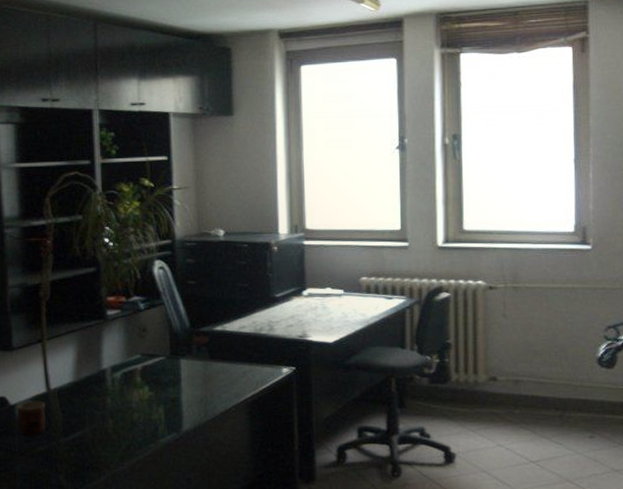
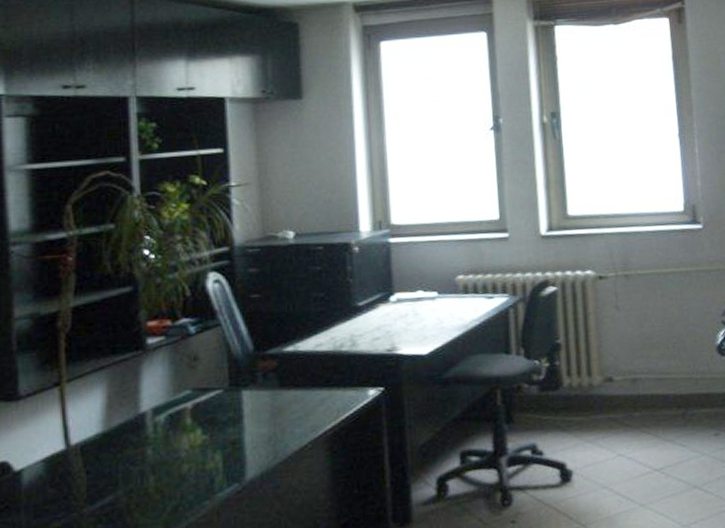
cup: present [17,400,45,437] -> none [24,461,63,511]

